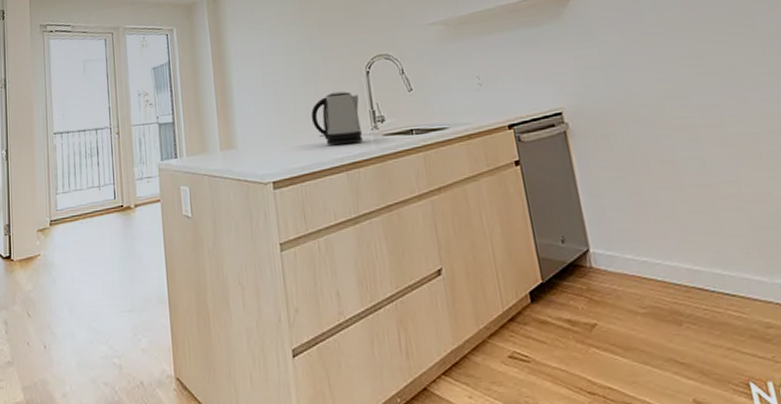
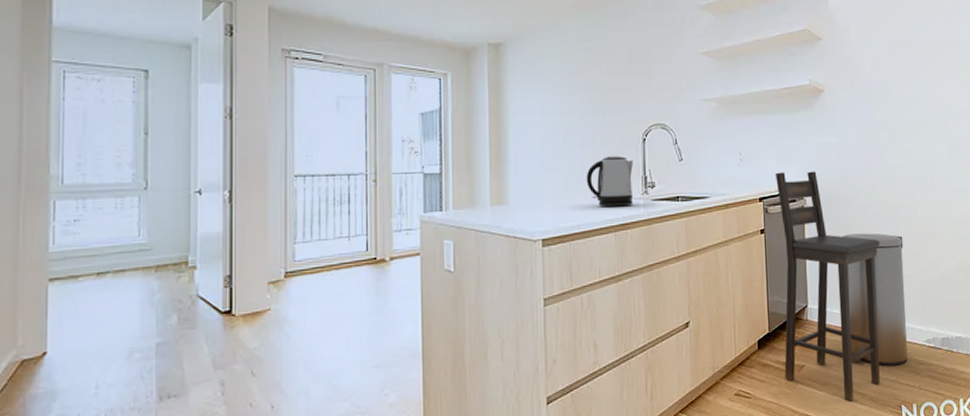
bar stool: none [524,89,710,374] -> present [775,171,881,402]
pedal bin: none [623,158,748,330] -> present [842,233,908,367]

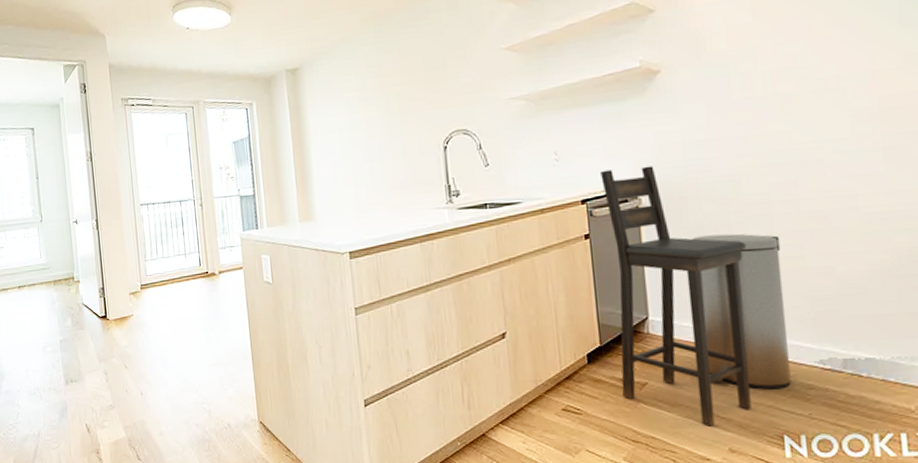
kettle: present [586,155,633,207] -> none [387,165,437,219]

